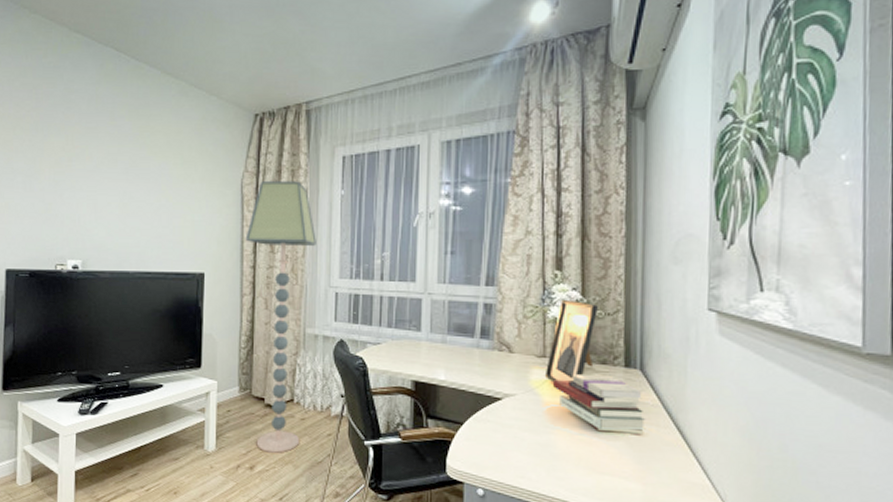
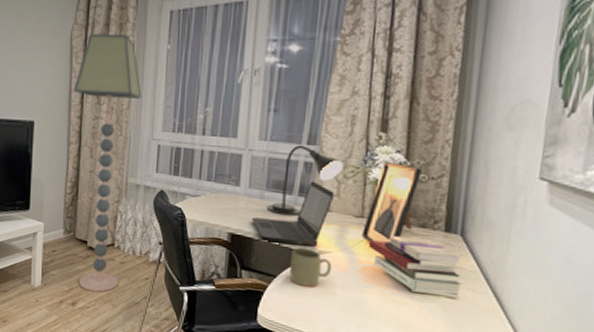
laptop computer: none [434,322,516,390] -> present [251,181,335,247]
desk lamp: none [448,286,523,360] -> present [266,145,344,217]
mug: none [475,392,519,433] -> present [289,247,333,287]

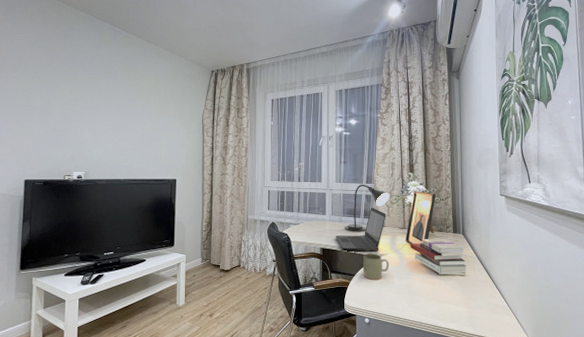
floor lamp: present [73,34,141,293] -> none [205,116,255,303]

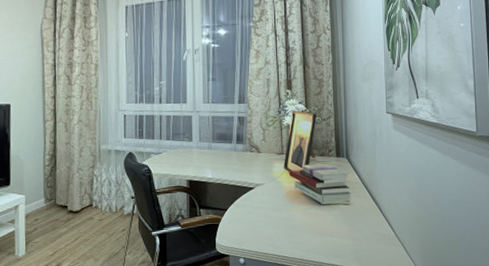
laptop computer: present [335,207,386,252] -> none [203,131,262,183]
desk lamp: present [344,184,390,232] -> none [214,104,266,161]
mug: present [362,253,390,280] -> none [235,184,266,214]

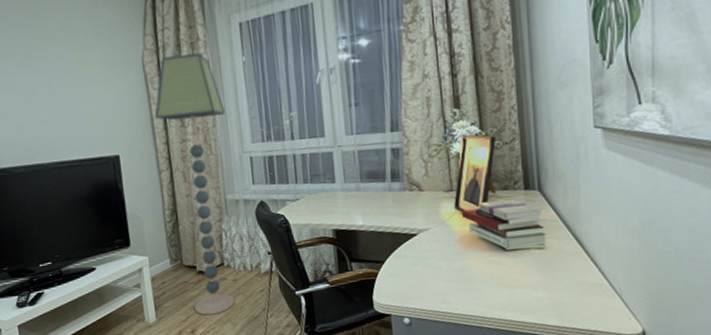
floor lamp: none [46,26,107,251] -> present [154,53,236,316]

